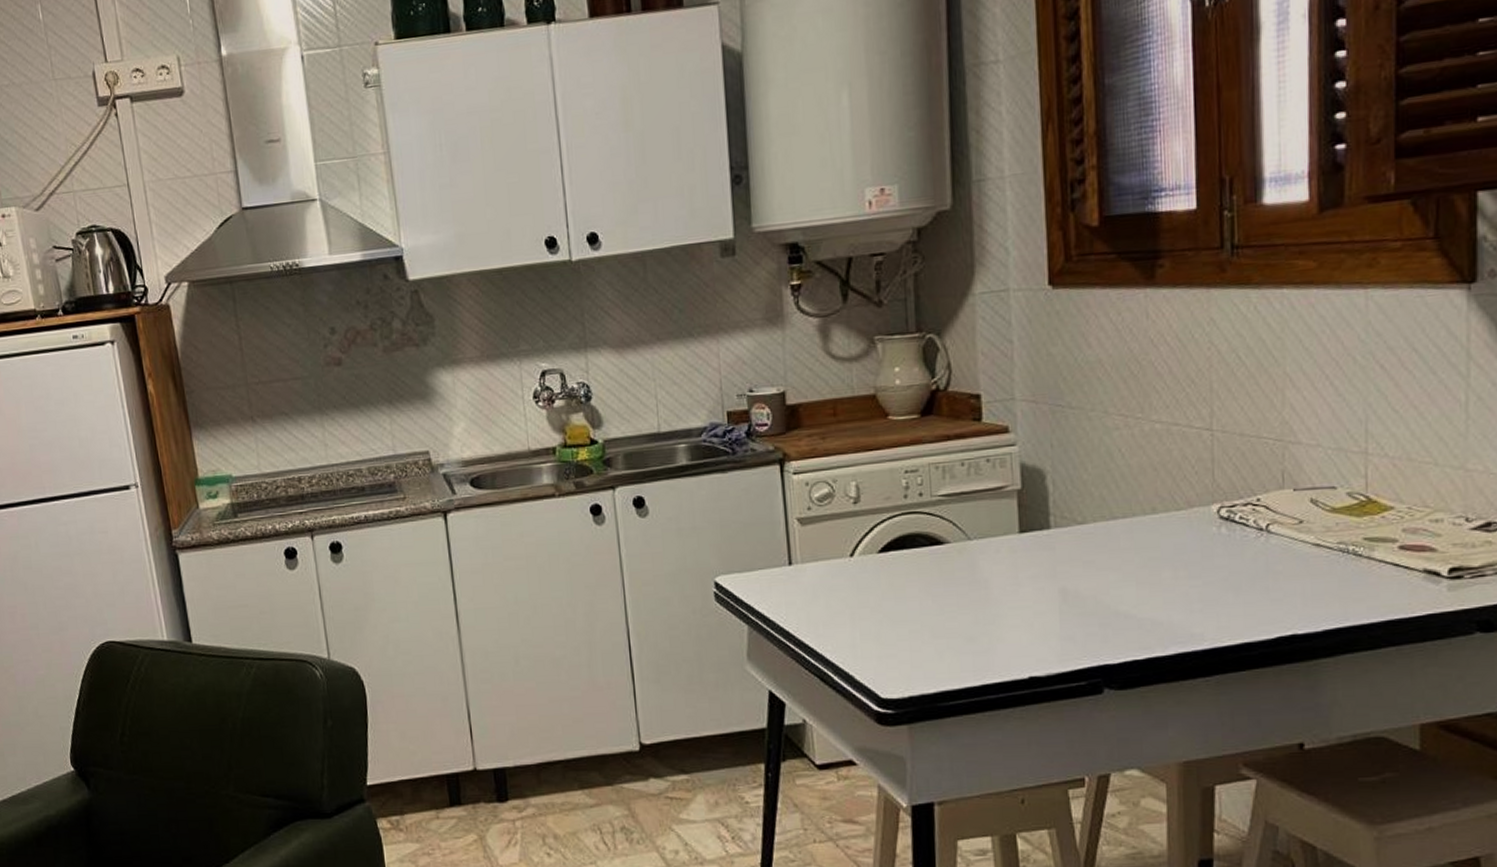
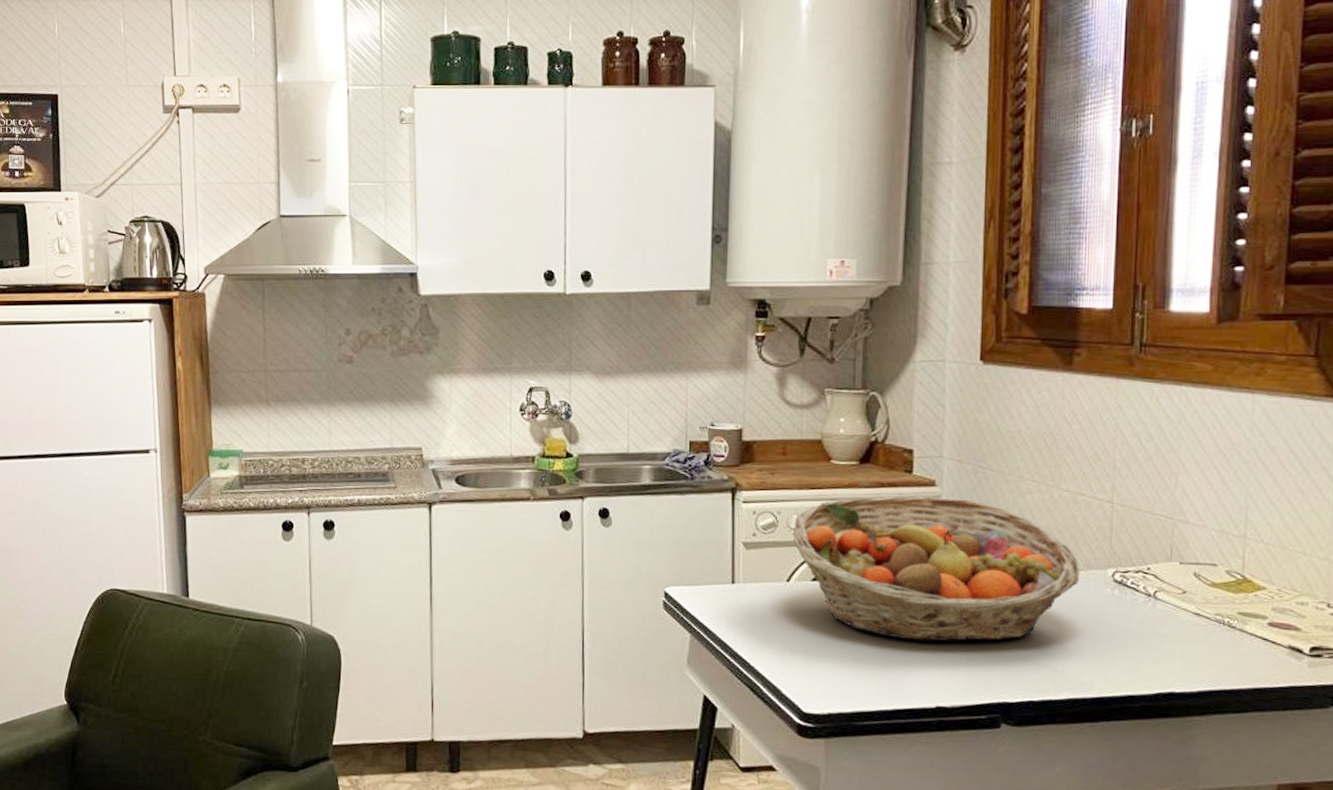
fruit basket: none [852,443,1181,607] -> present [793,496,1080,642]

